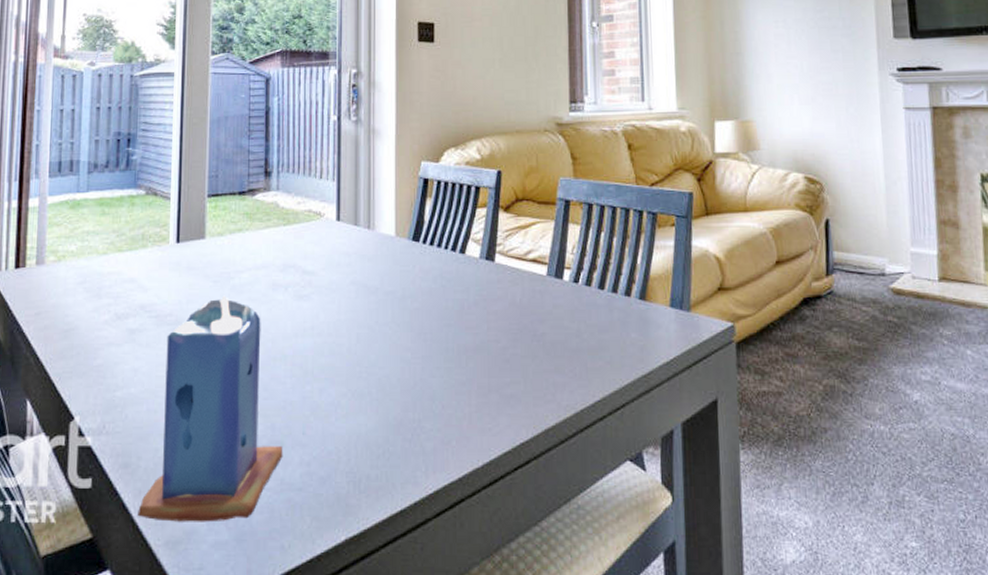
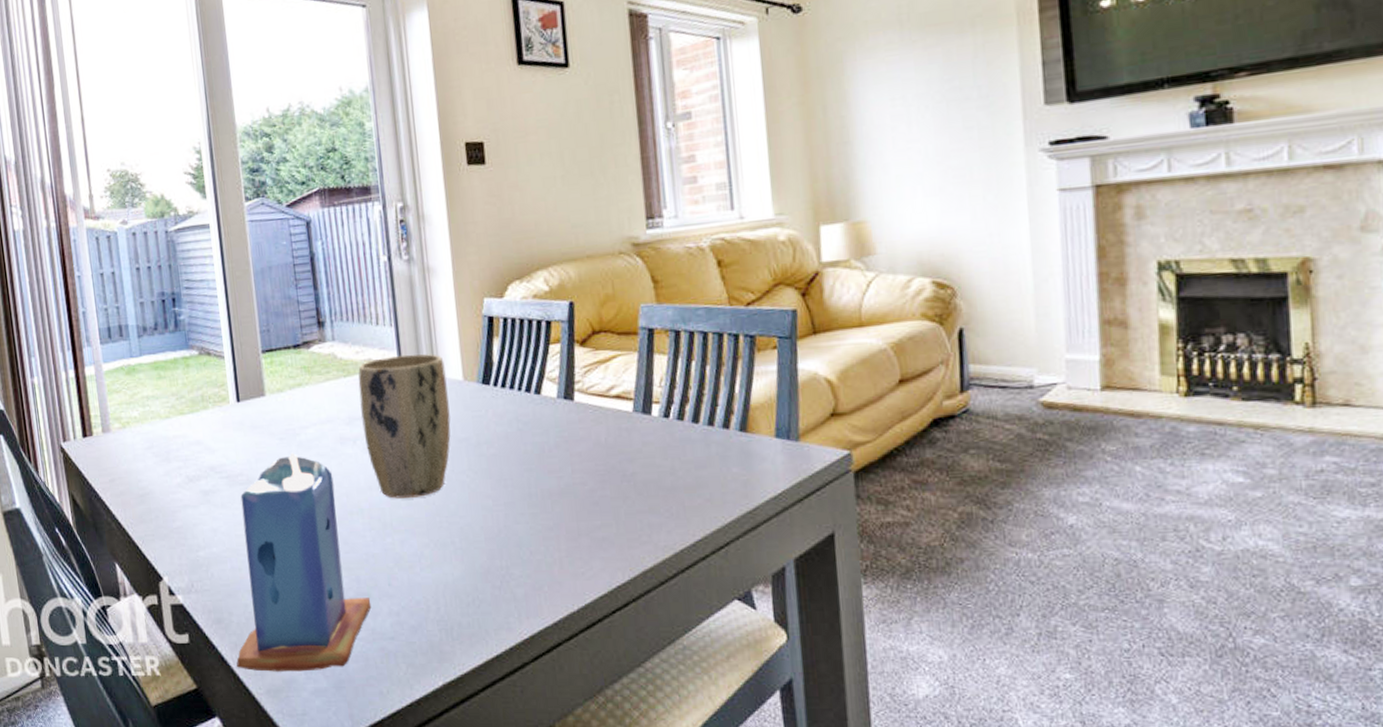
plant pot: none [296,208,379,347] -> present [358,354,451,498]

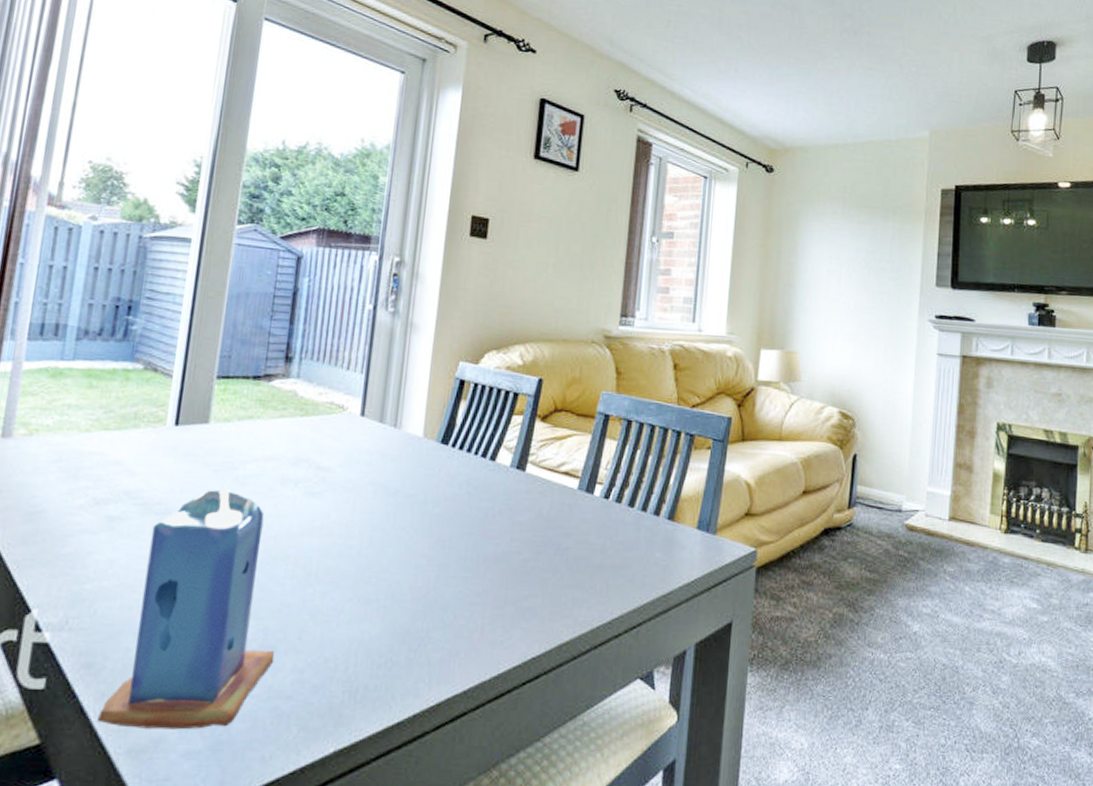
plant pot: present [358,354,451,498] -> none [308,403,408,549]

